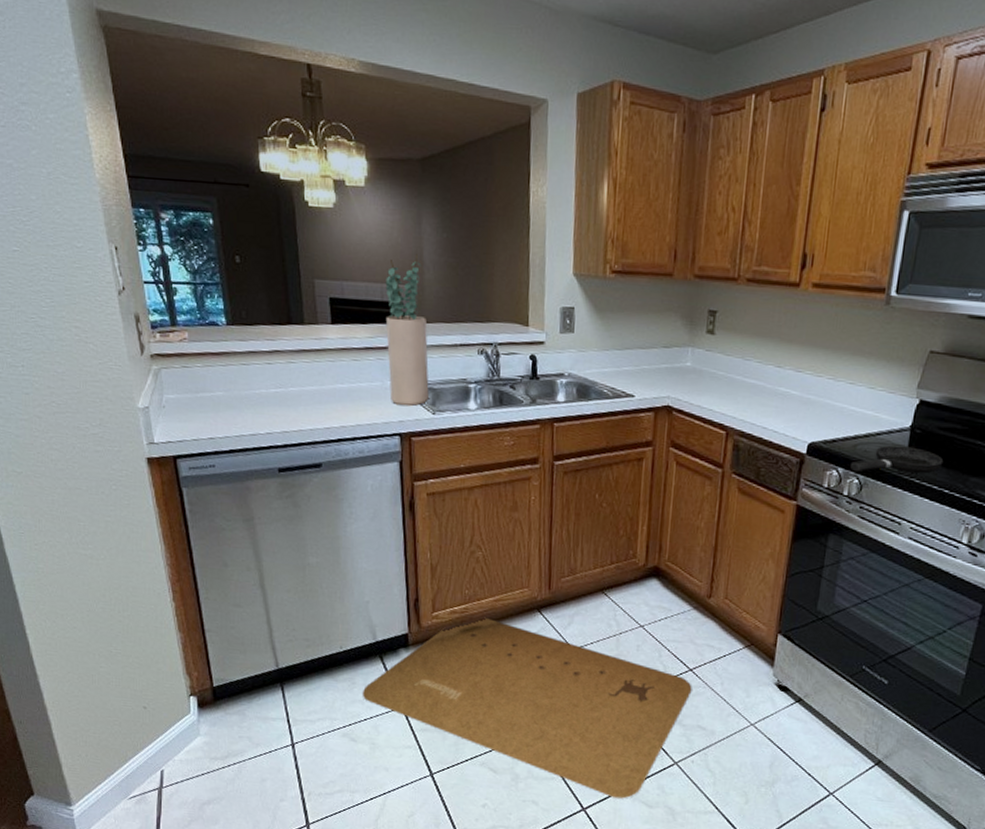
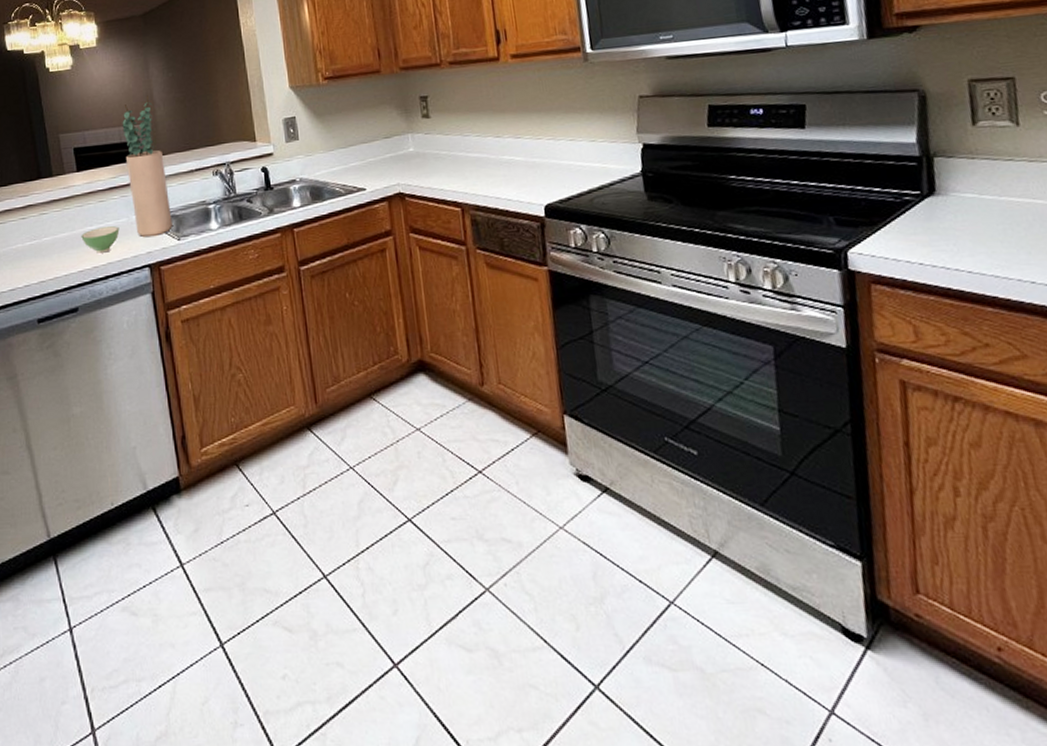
bowl: none [330,387,372,414] -> present [81,226,120,253]
doormat: present [362,617,692,799] -> none [138,445,487,645]
frying pan: present [849,445,944,474] -> none [591,191,685,227]

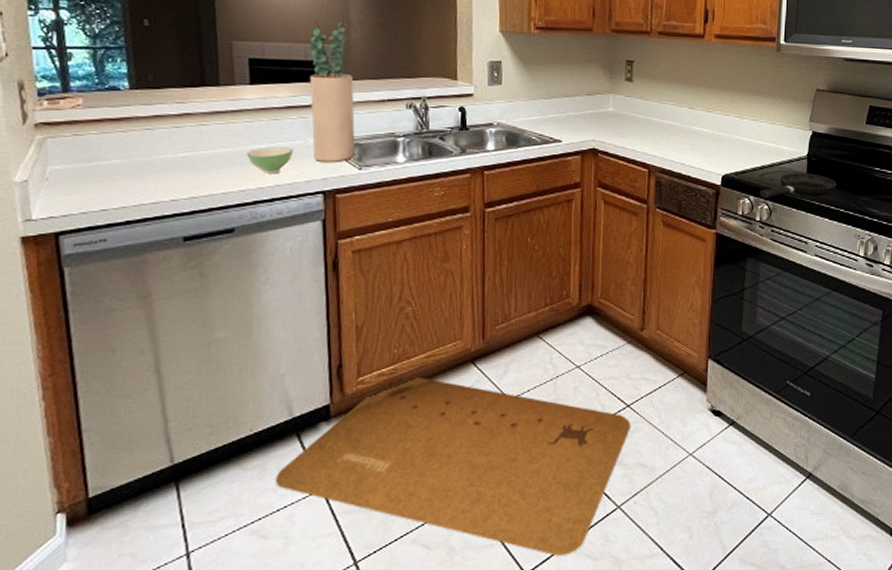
doormat: none [138,445,487,645] -> present [274,376,631,556]
frying pan: none [591,191,685,227] -> present [759,173,837,199]

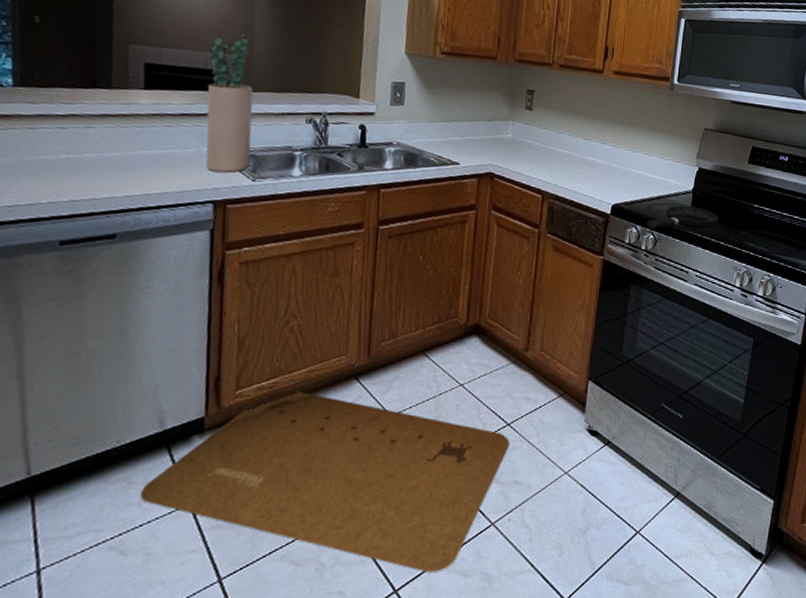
bowl: present [247,147,294,174] -> none [135,153,186,181]

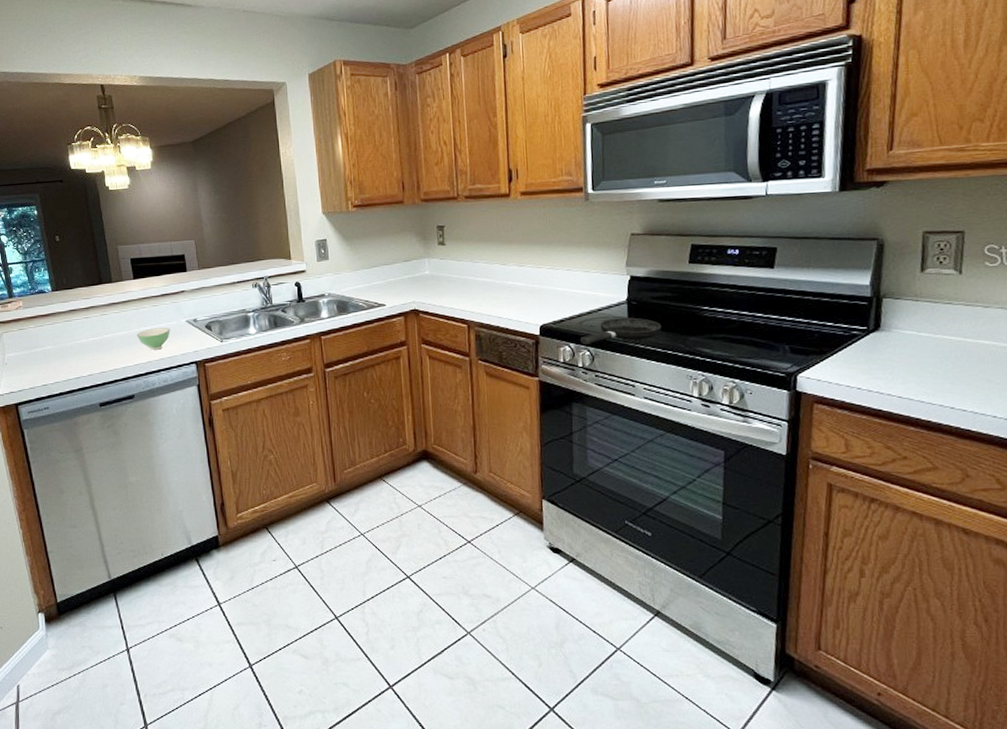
bowl: none [135,153,186,181] -> present [137,328,170,350]
doormat: present [139,390,510,573] -> none [183,513,473,673]
vase: present [205,26,254,173] -> none [173,215,216,338]

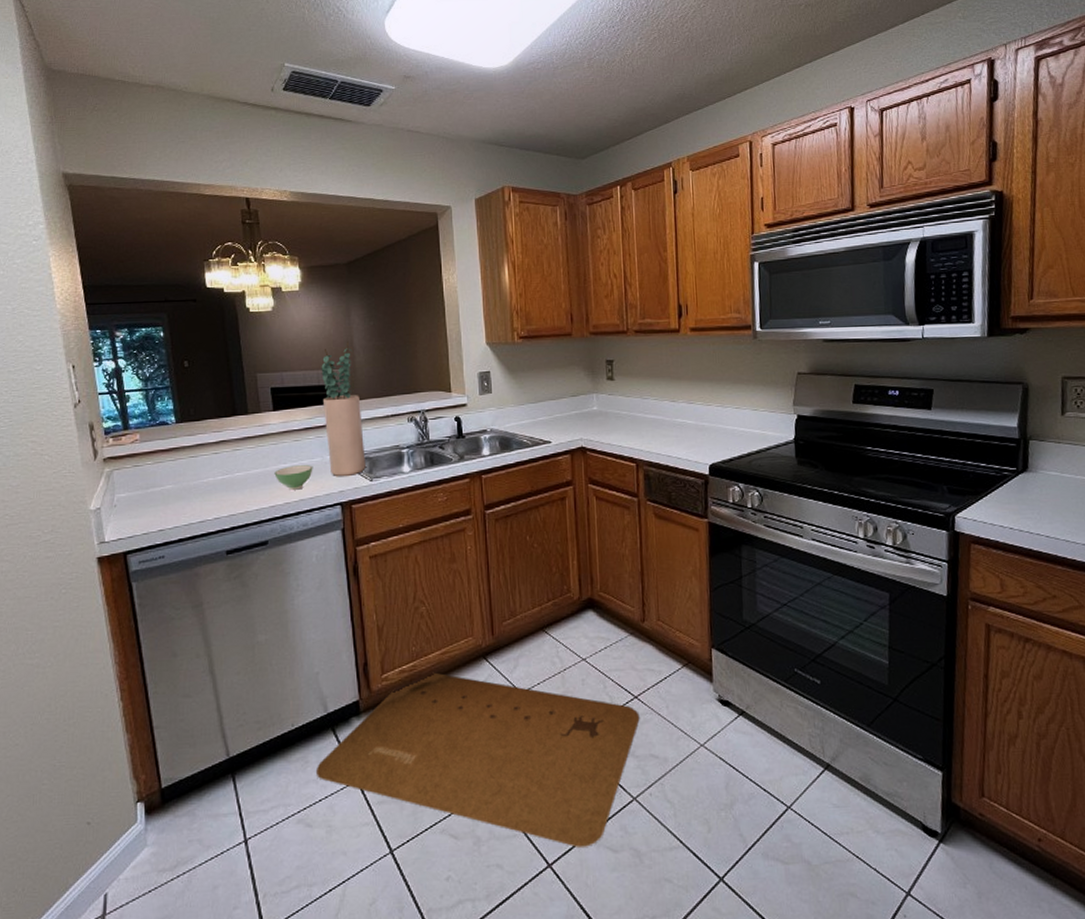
vase: none [173,215,216,338] -> present [321,342,366,476]
doormat: none [183,513,473,673] -> present [315,672,640,847]
frying pan: present [579,317,662,346] -> none [748,457,828,486]

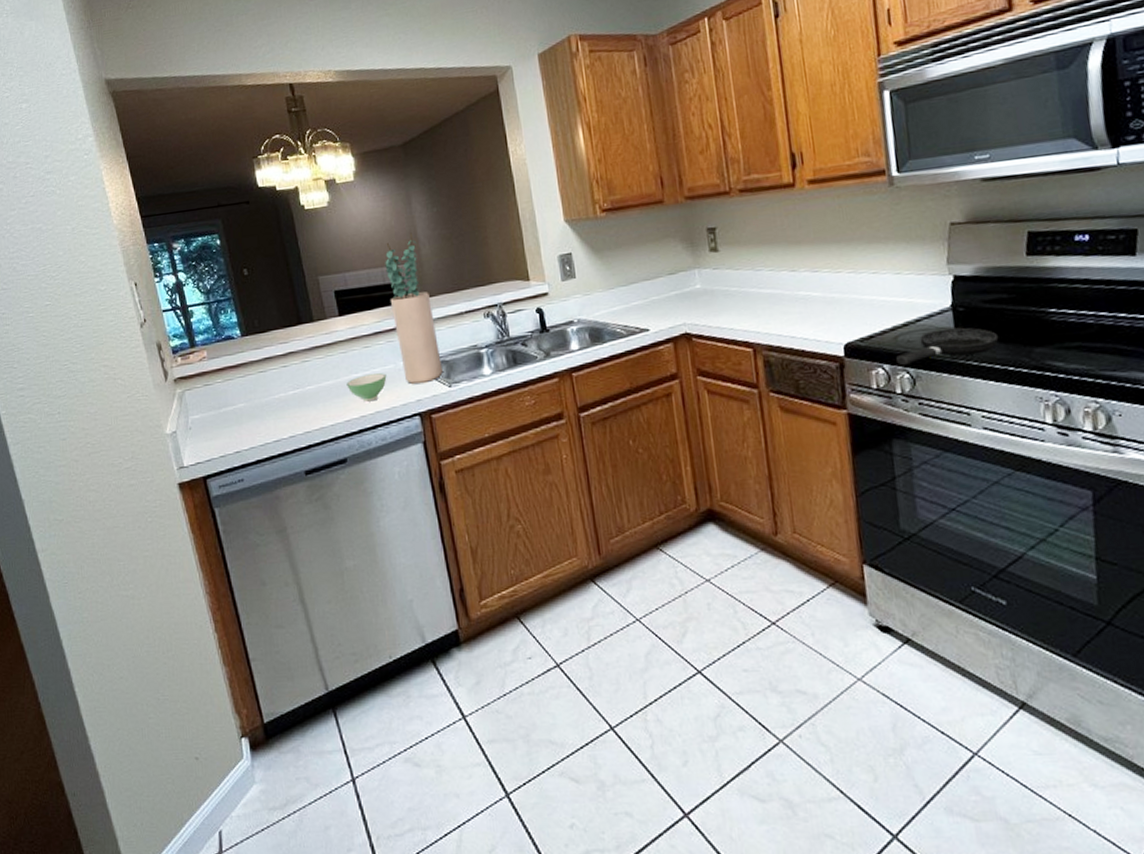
doormat: present [315,672,640,847] -> none [418,598,780,795]
frying pan: none [748,457,828,486] -> present [895,327,999,366]

